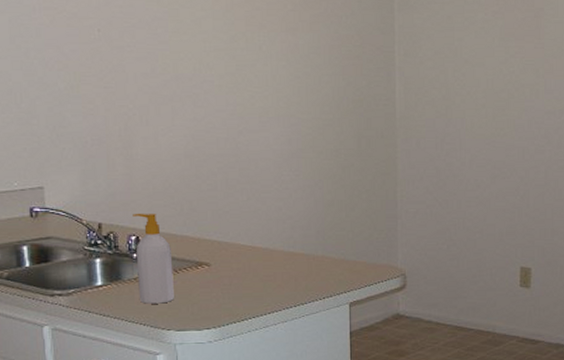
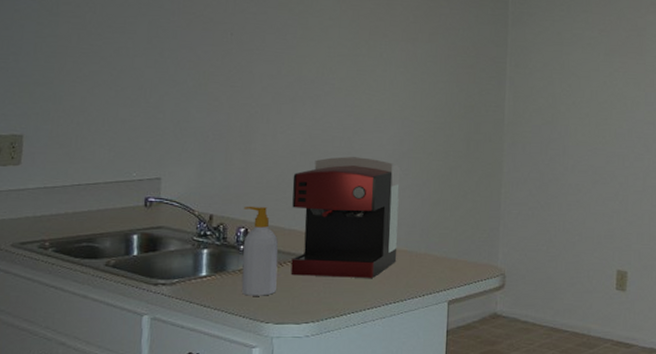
coffee maker: none [179,159,294,283] -> present [290,157,400,278]

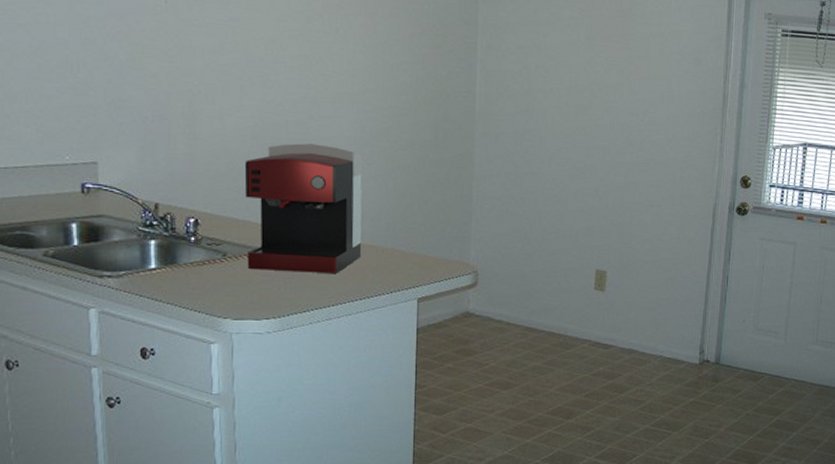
soap bottle: present [241,206,278,296] -> none [192,194,233,291]

